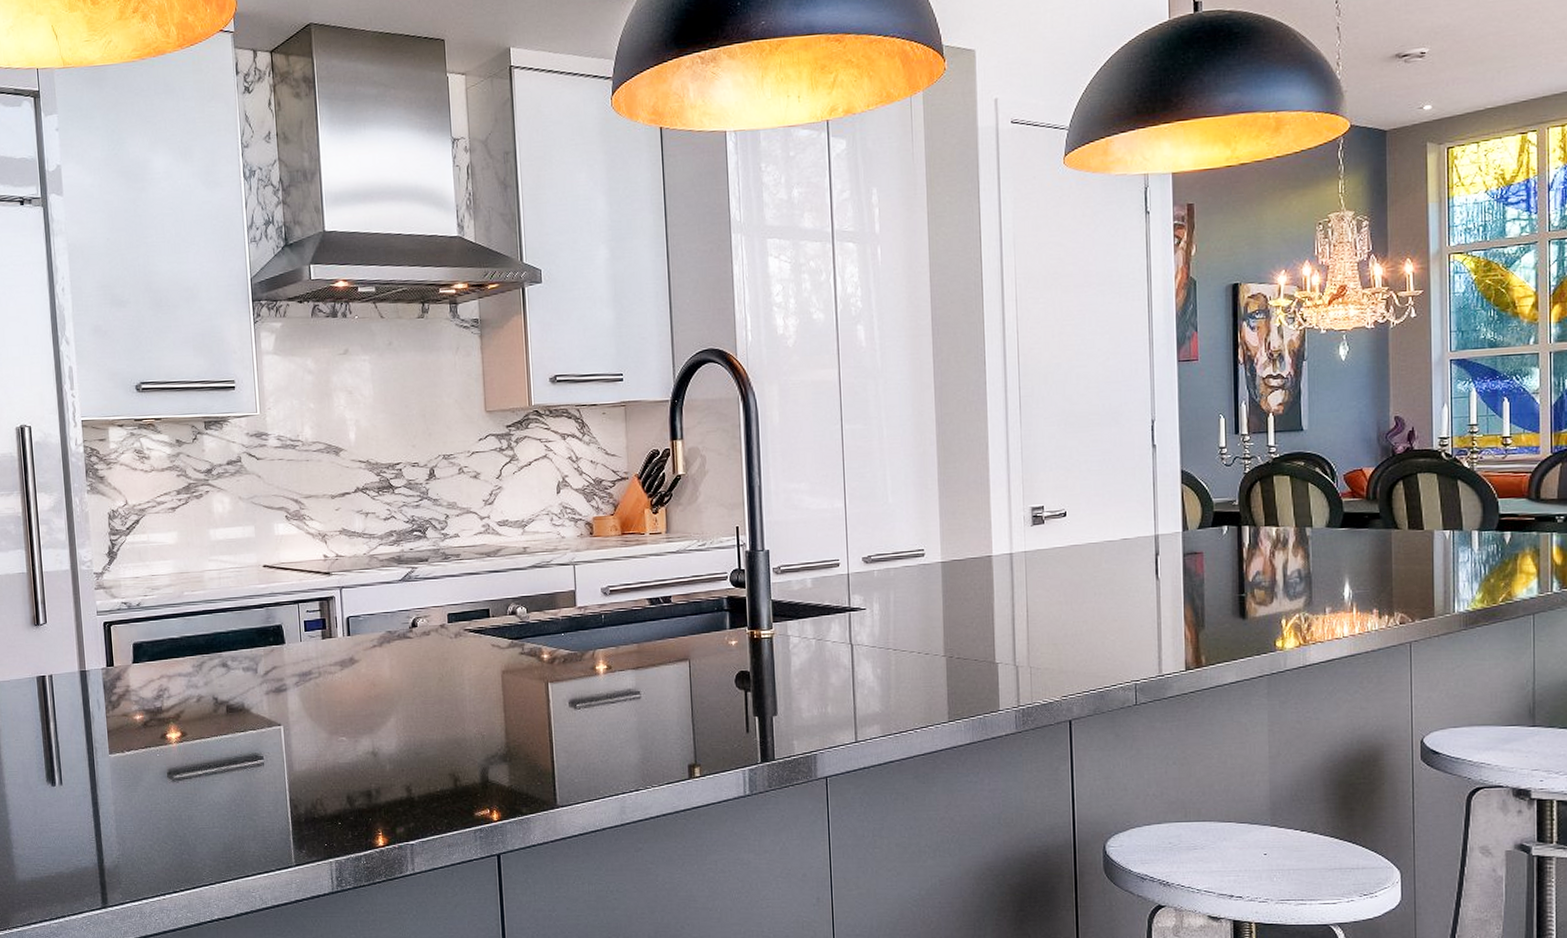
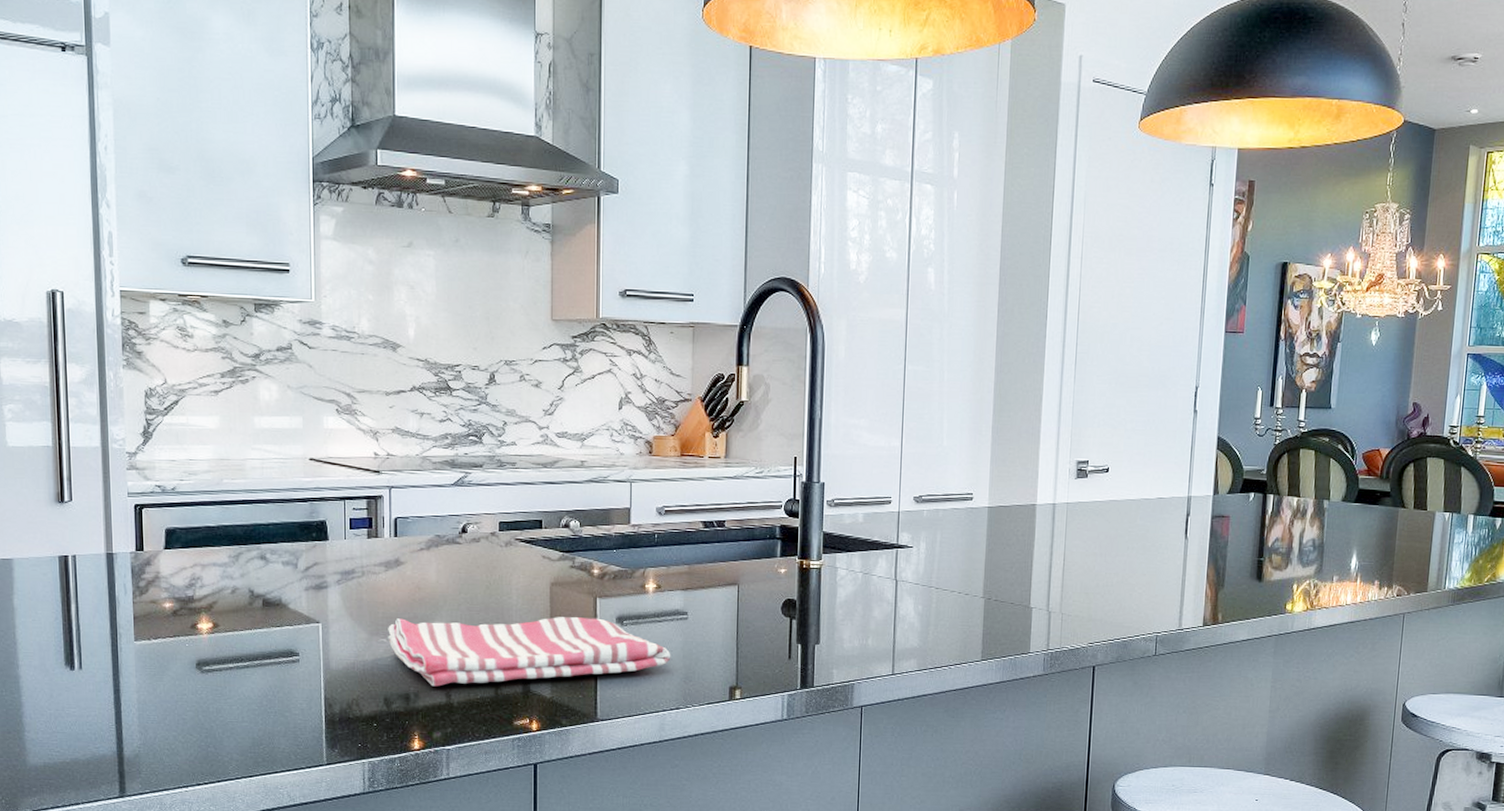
dish towel: none [346,703,627,782] -> present [387,617,671,687]

